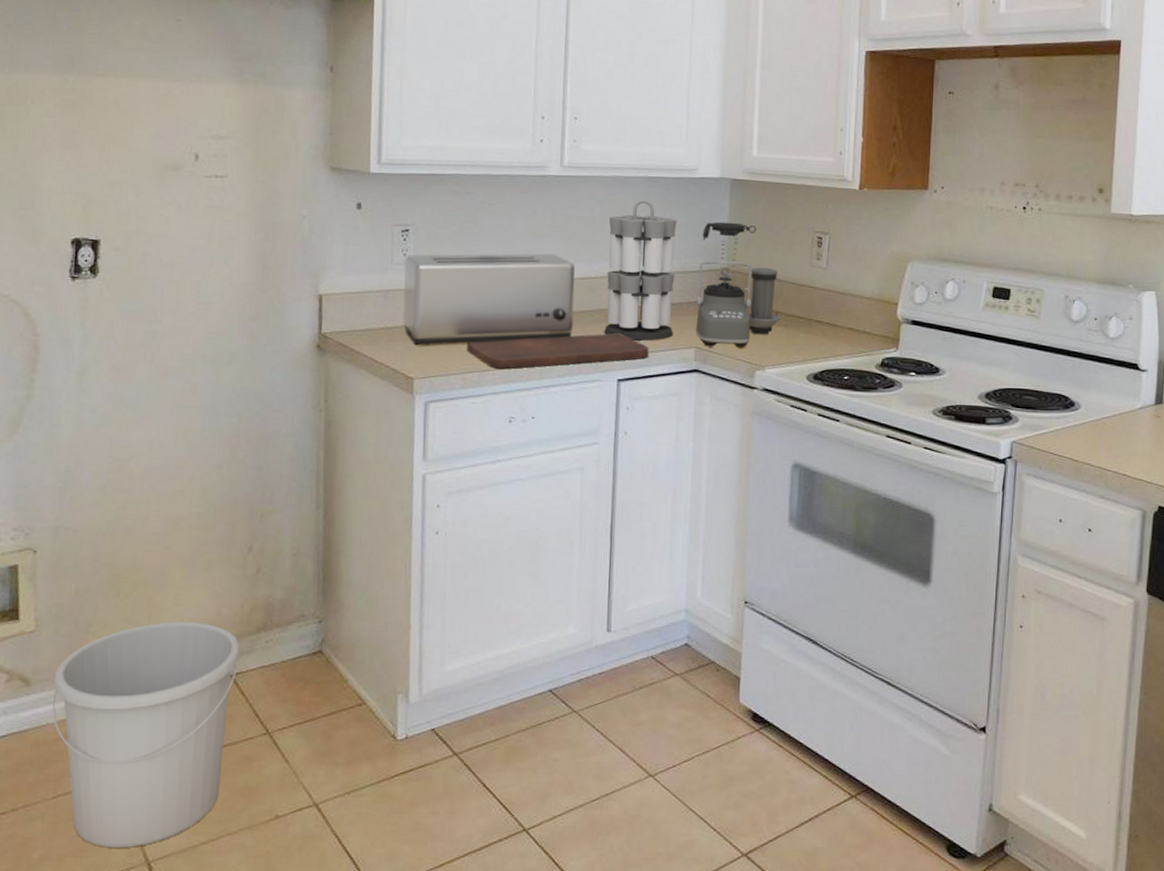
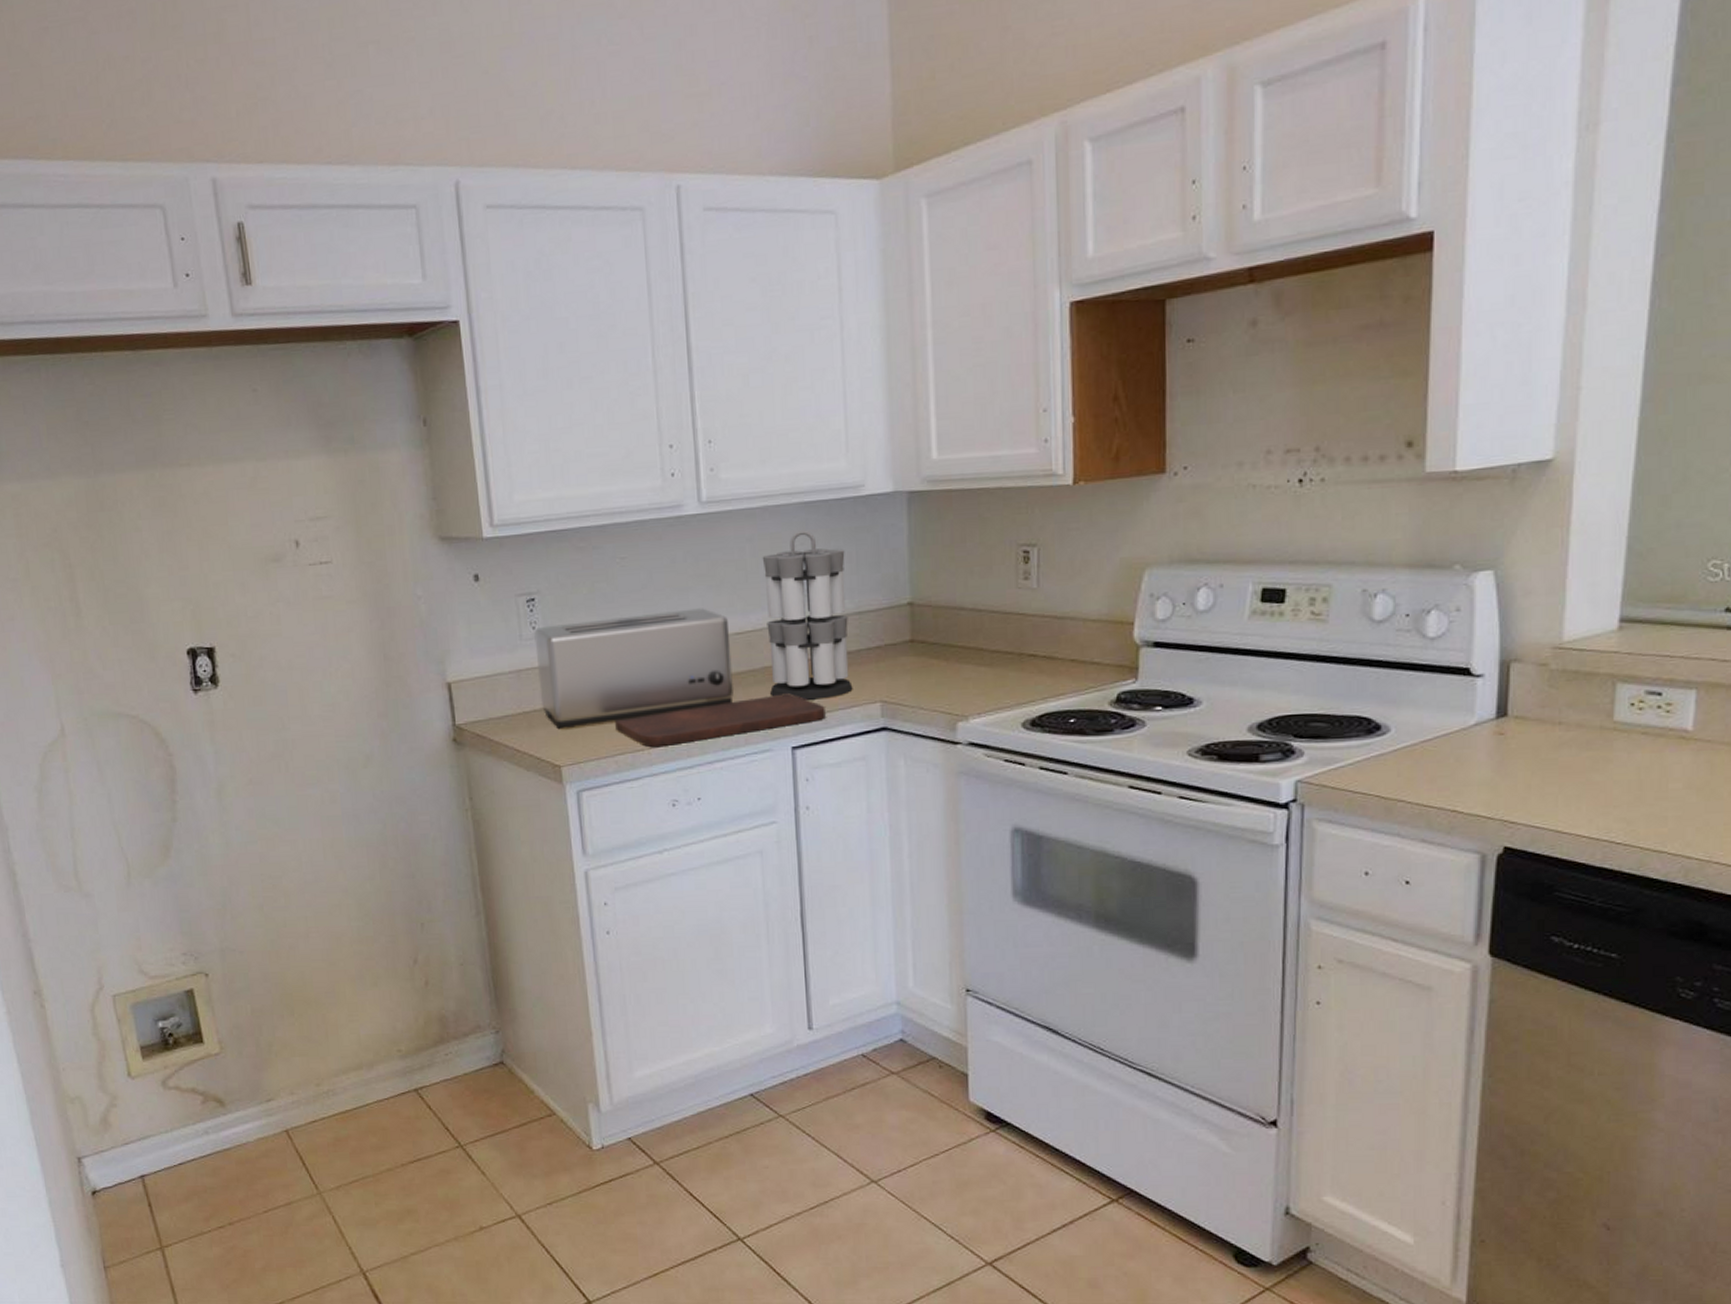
bucket: present [52,622,240,848] -> none [245,1038,422,1259]
blender: present [696,221,782,348] -> none [877,545,985,700]

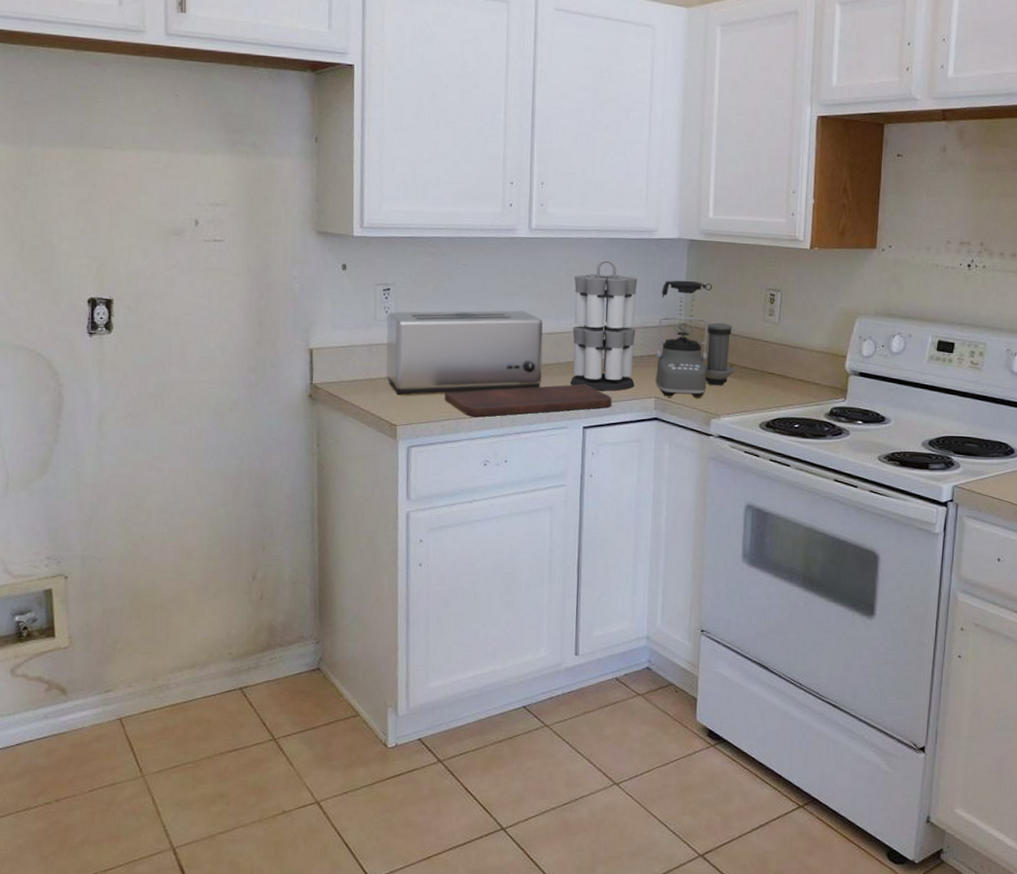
blender: none [877,545,985,700] -> present [655,280,736,398]

